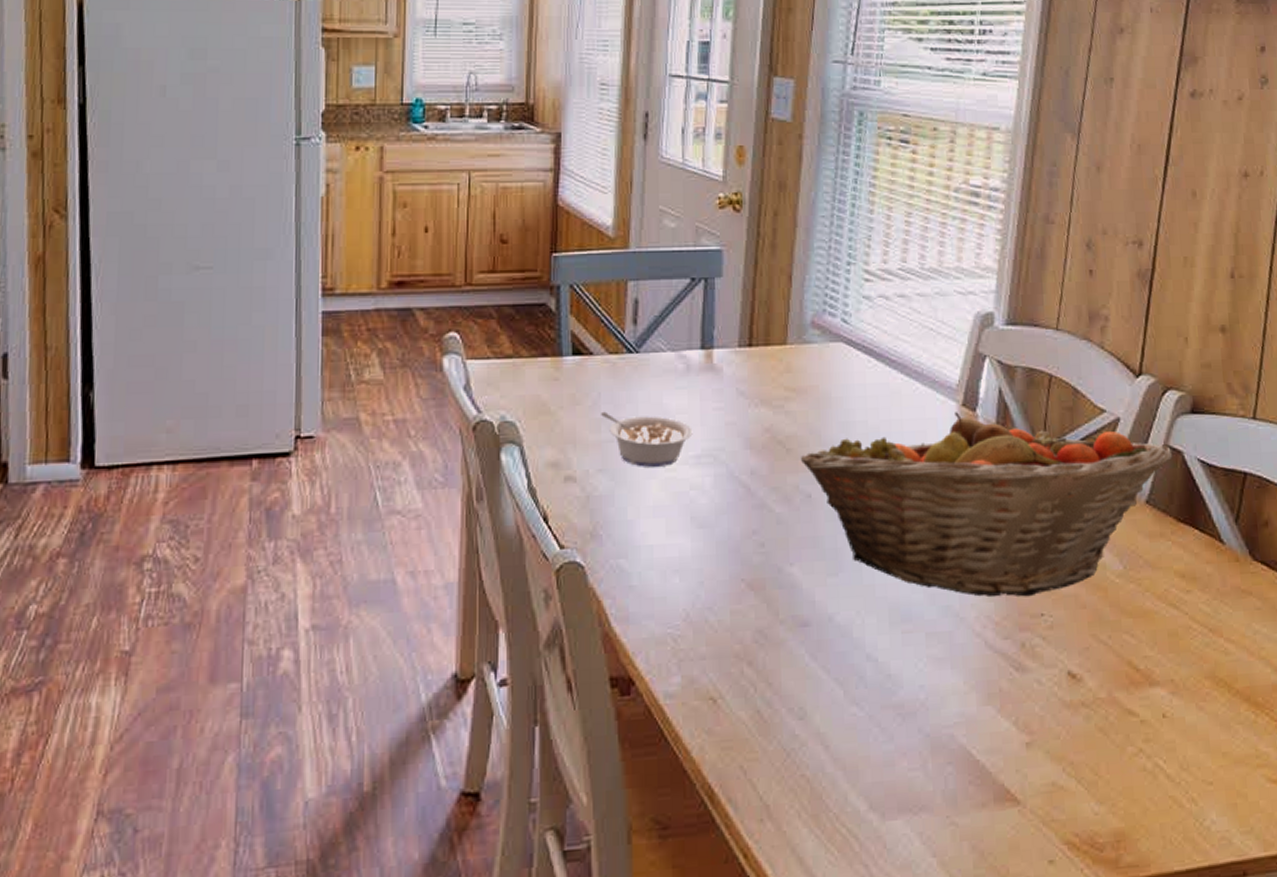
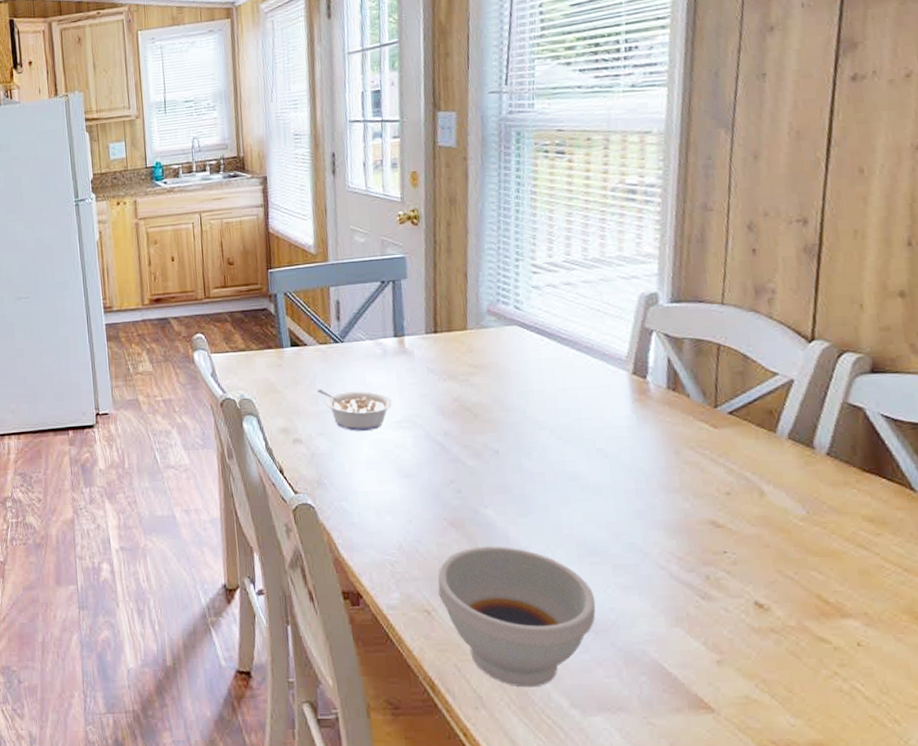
bowl: none [728,613,905,790] -> present [437,546,596,688]
fruit basket: present [801,412,1173,597] -> none [487,380,854,537]

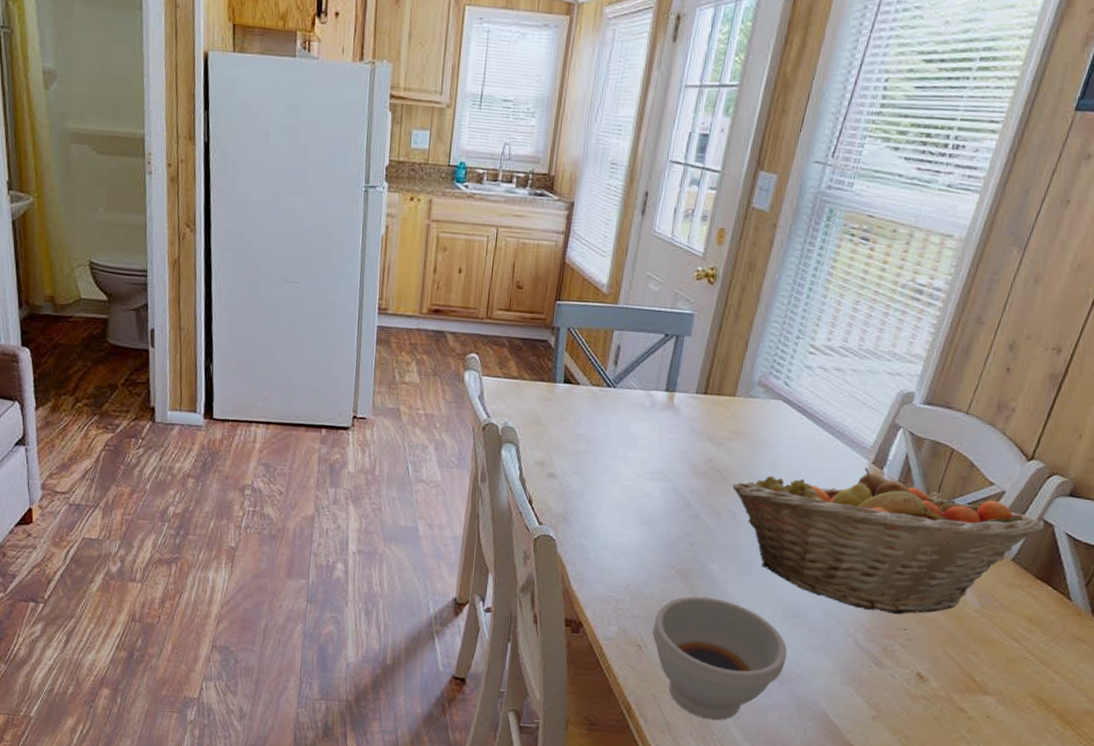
legume: present [317,389,393,431] -> none [581,429,651,477]
fruit basket: none [487,380,854,537] -> present [733,468,1045,615]

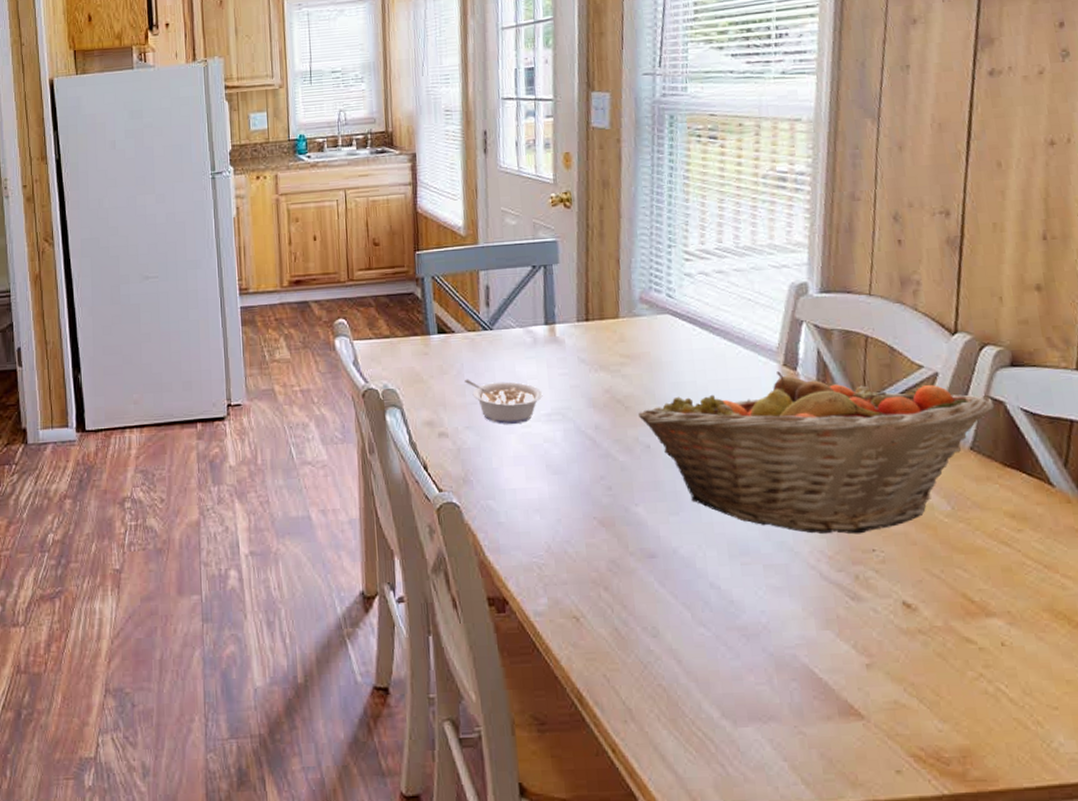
legume: none [581,429,651,477] -> present [465,379,543,424]
bowl: present [652,596,788,721] -> none [587,546,747,698]

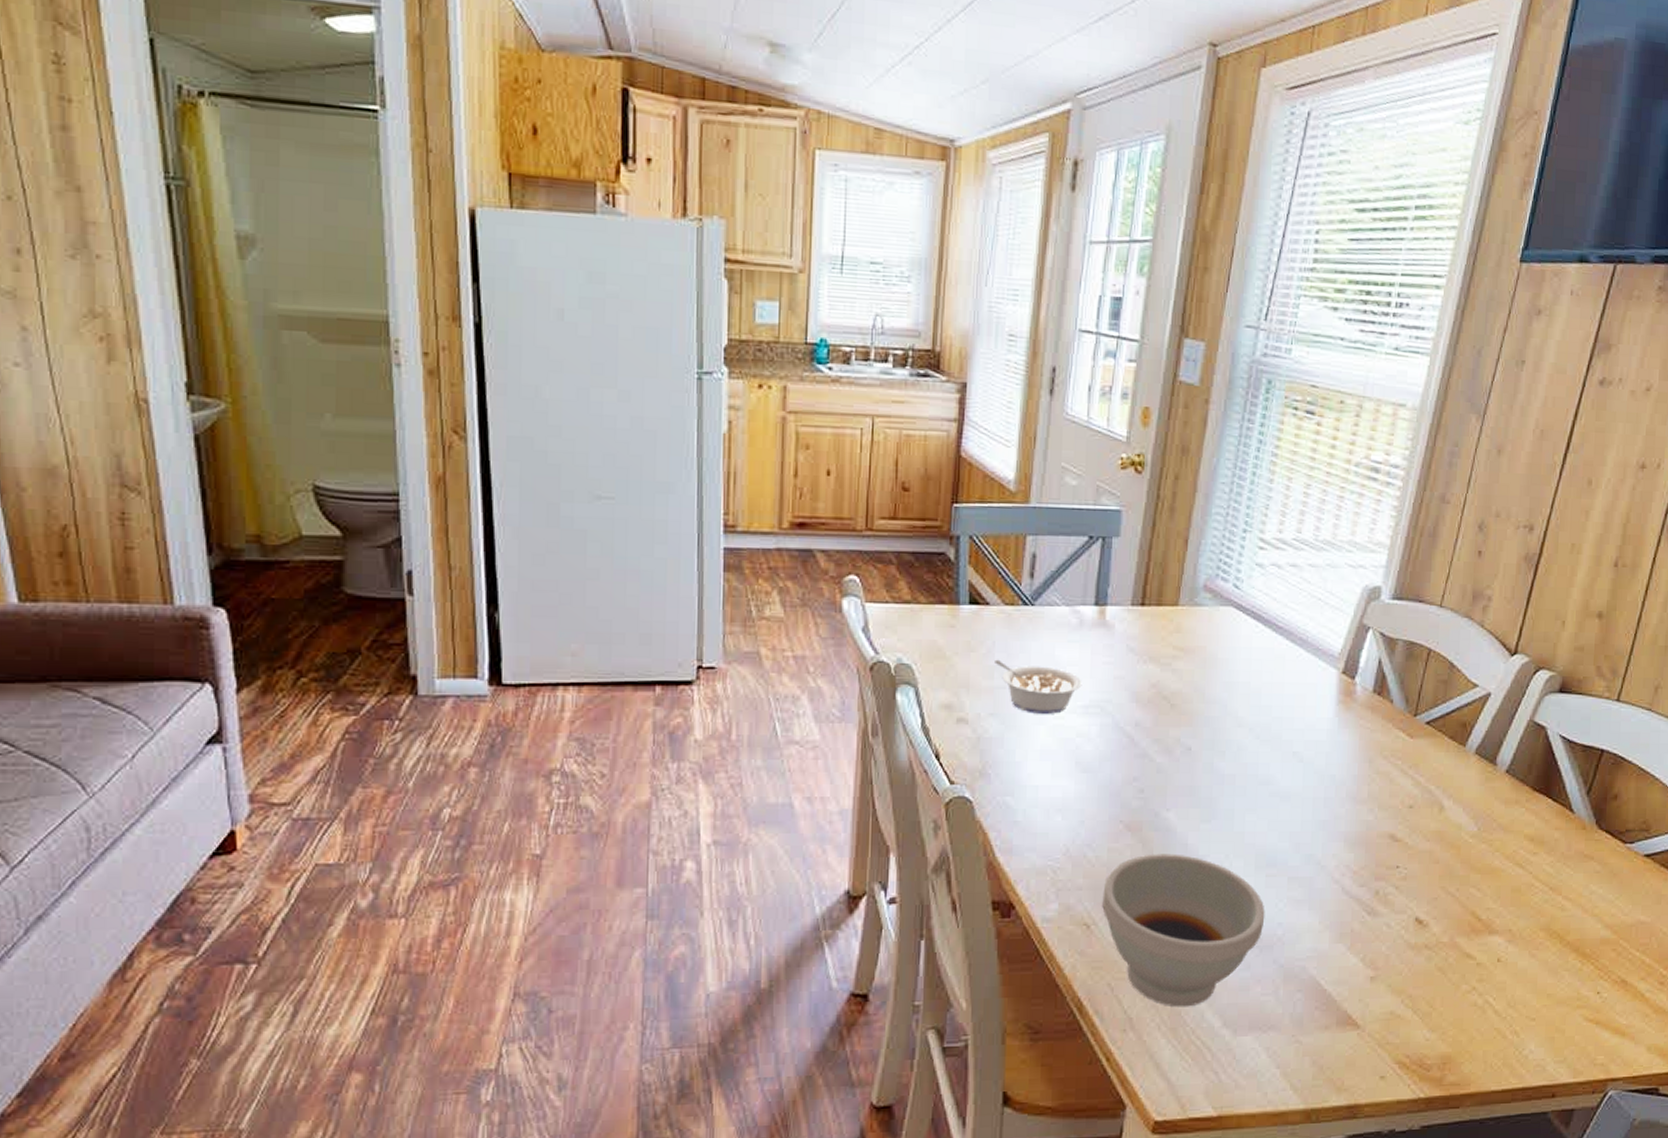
bowl: none [587,546,747,698] -> present [1102,853,1265,1007]
fruit basket: present [639,371,995,534] -> none [1184,679,1537,851]

